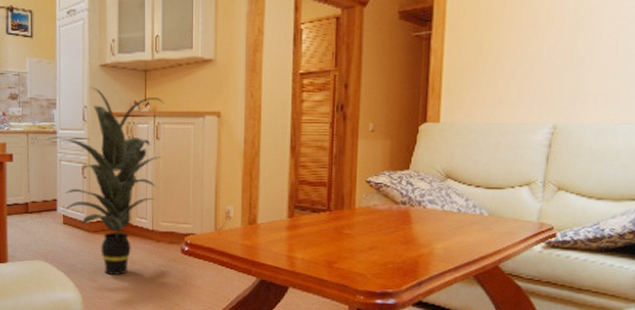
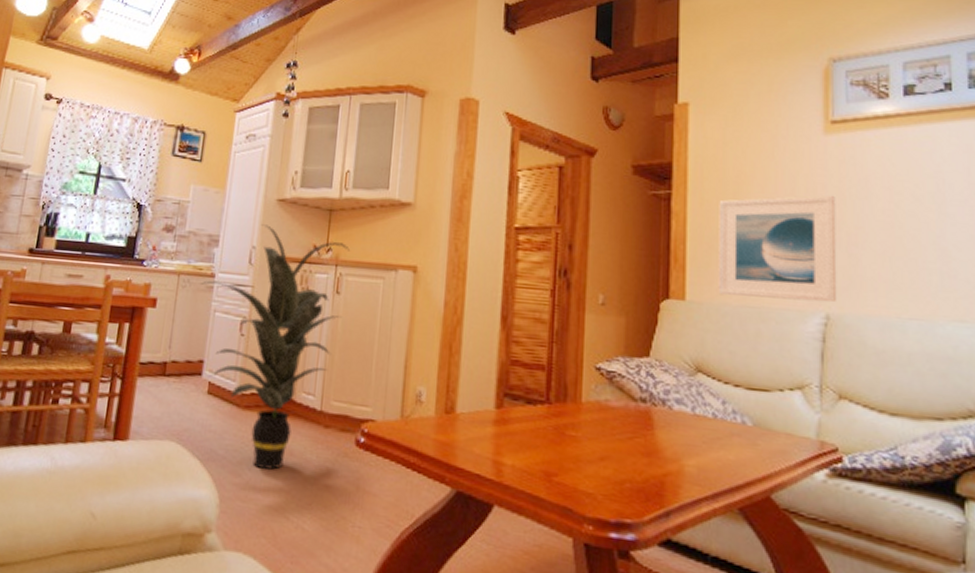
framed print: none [467,24,571,116] -> present [718,195,837,303]

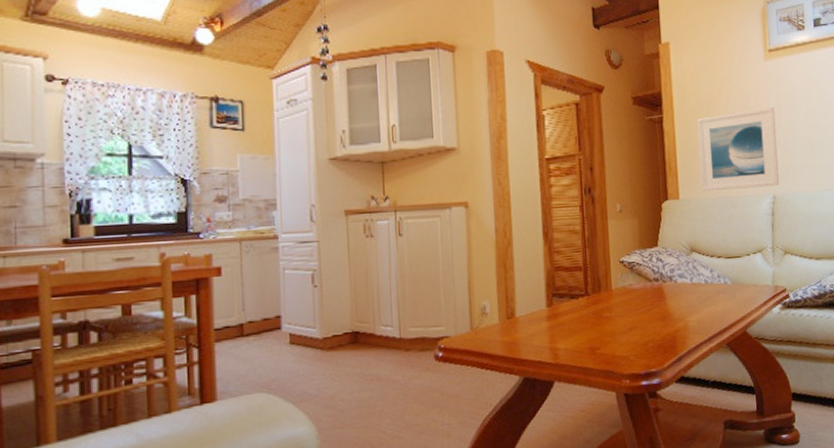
indoor plant: present [201,224,350,470] -> none [265,183,407,398]

